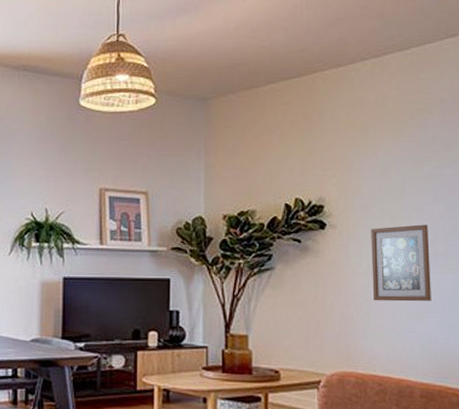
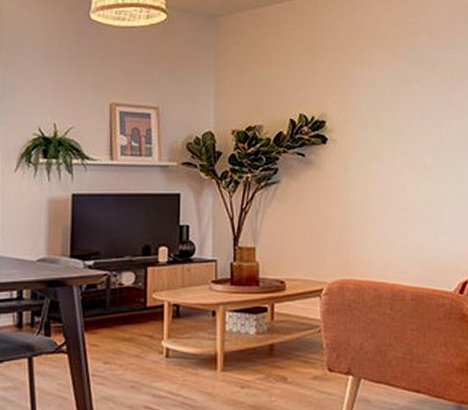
wall art: present [371,224,431,302] -> none [368,139,420,211]

